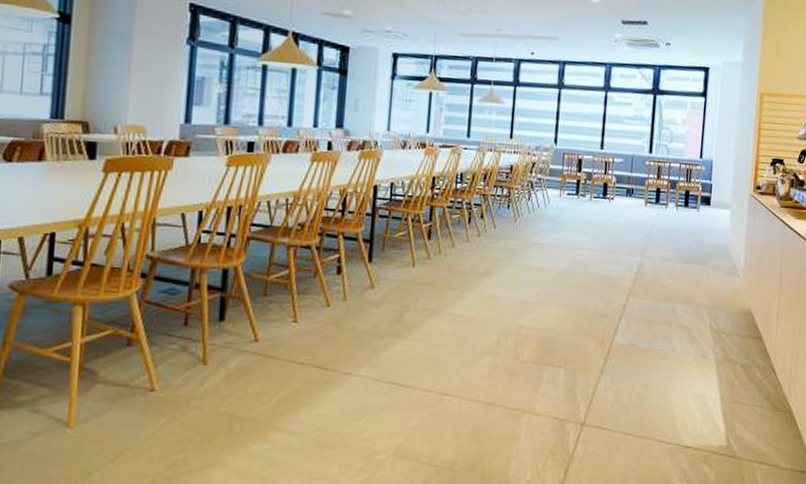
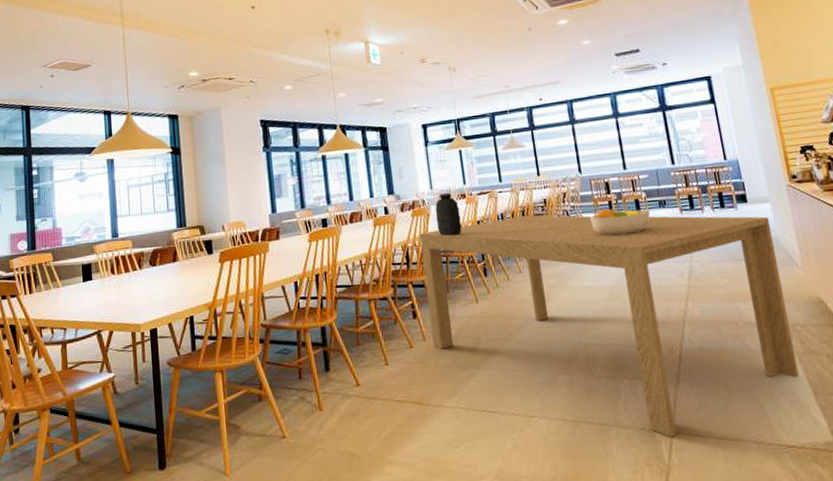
dining table: none [354,178,726,429] -> present [419,215,799,438]
water jug: none [385,137,416,189] -> present [435,192,462,237]
fruit bowl: none [554,186,615,219] -> present [590,208,651,236]

